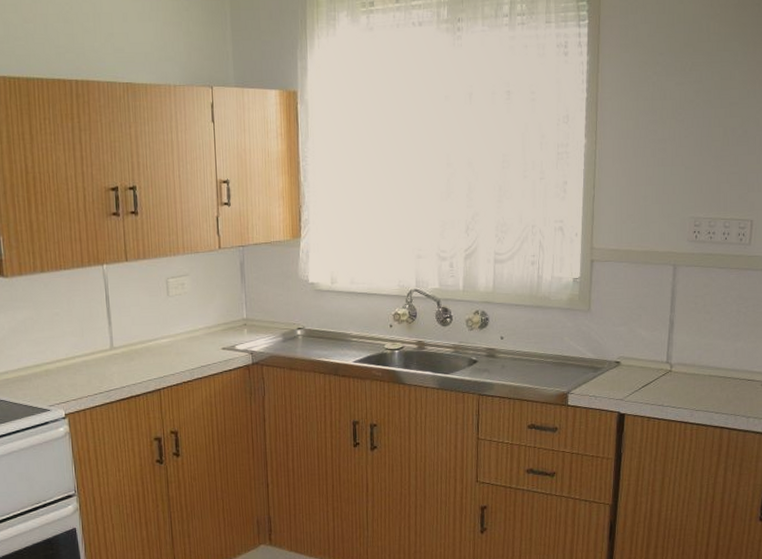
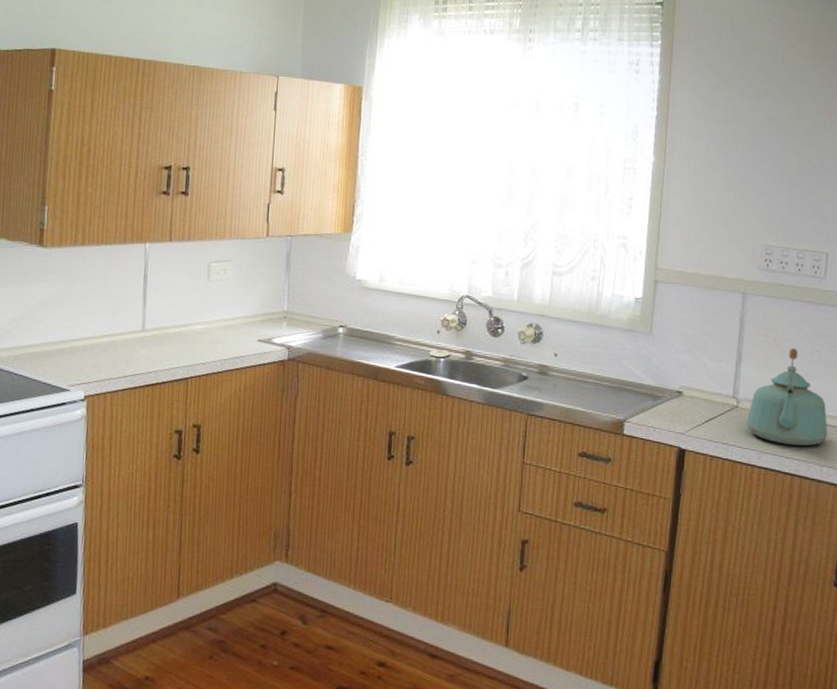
kettle: none [679,313,753,402] -> present [746,348,828,447]

